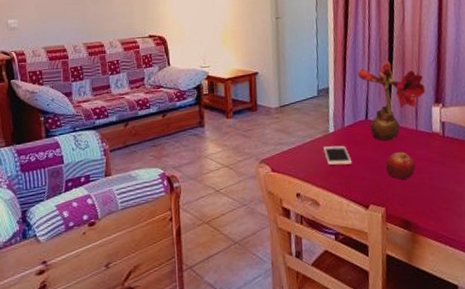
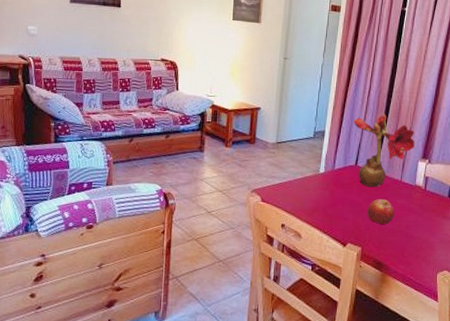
cell phone: present [323,145,353,166] -> none [312,185,337,204]

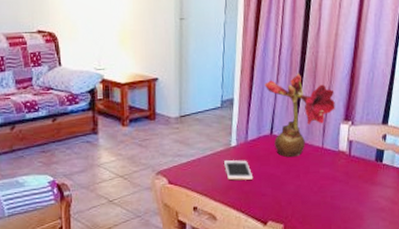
cell phone: none [312,185,337,204] -> present [224,160,254,180]
fruit: present [367,199,395,224] -> none [287,169,318,197]

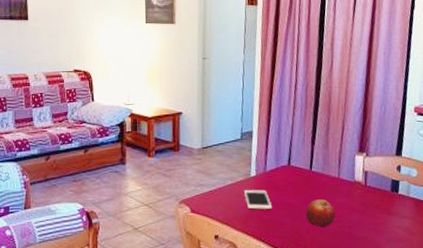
flower: present [265,73,335,157] -> none [282,107,350,187]
fruit: none [287,169,318,197] -> present [305,199,335,227]

